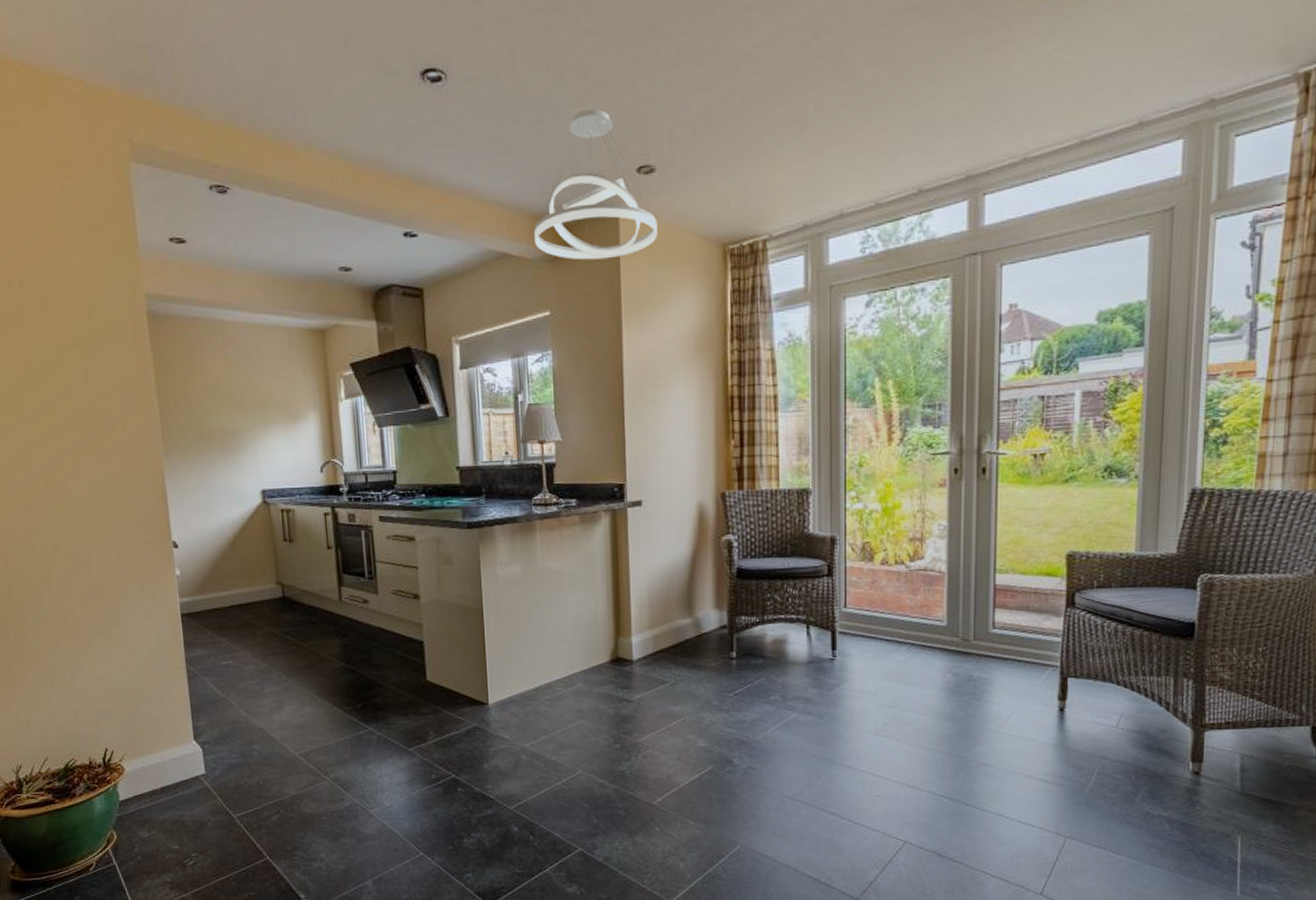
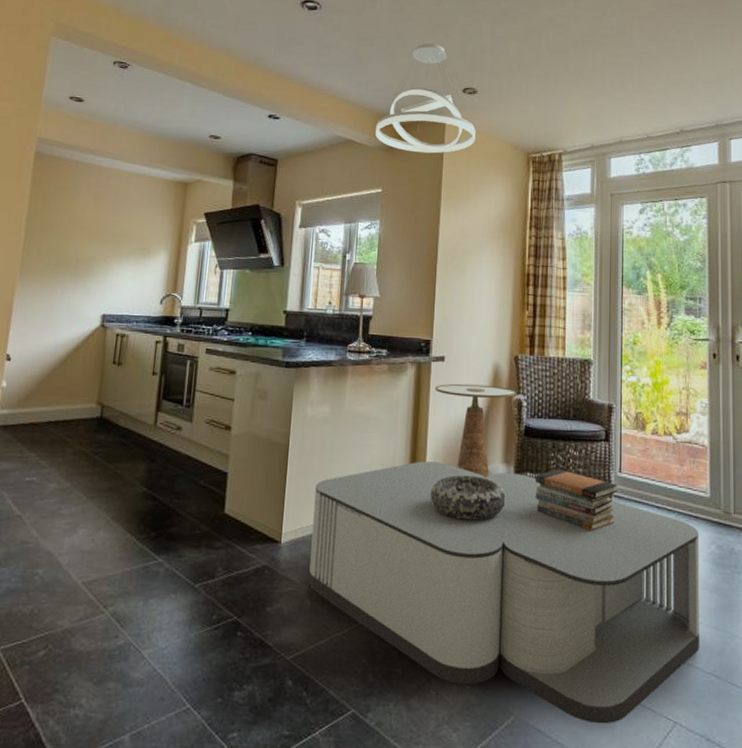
coffee table: none [516,613,933,847] -> present [308,461,700,724]
side table: none [634,527,726,626] -> present [435,383,517,479]
decorative bowl: none [638,624,720,669] -> present [430,475,506,520]
book stack: none [751,610,842,670] -> present [535,469,617,531]

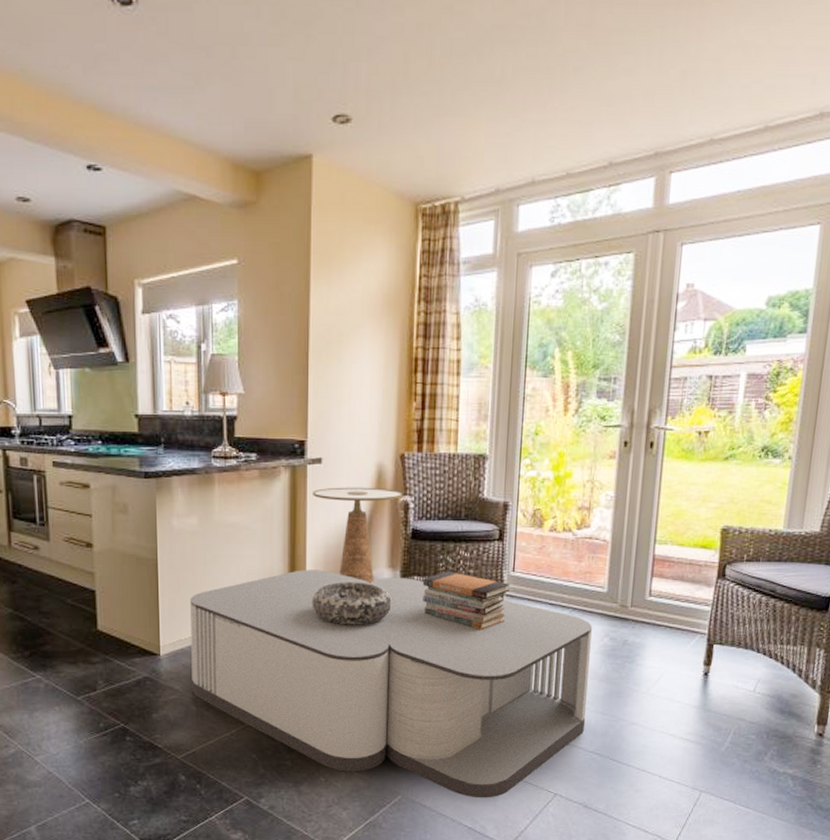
pendant light: present [375,43,476,154] -> none [224,50,351,209]

